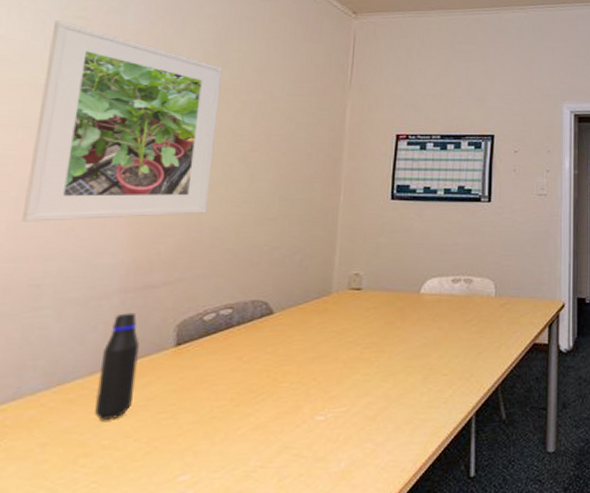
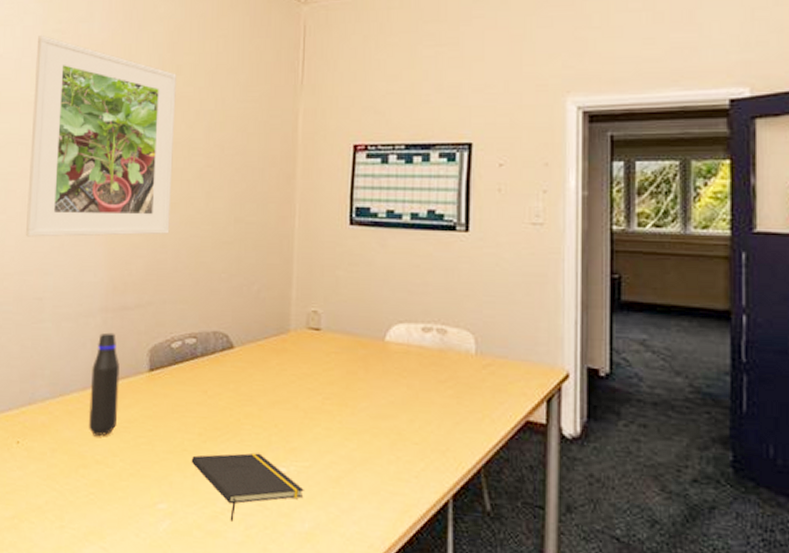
notepad: none [220,407,341,477] -> present [191,452,304,521]

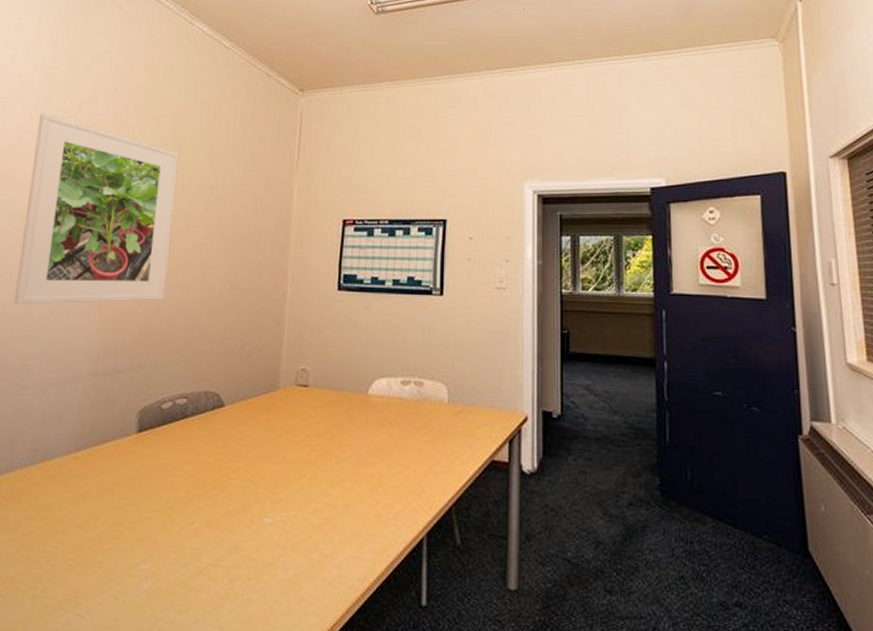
water bottle: present [88,332,120,437] -> none [70,396,107,501]
notepad: present [191,452,304,521] -> none [176,506,289,575]

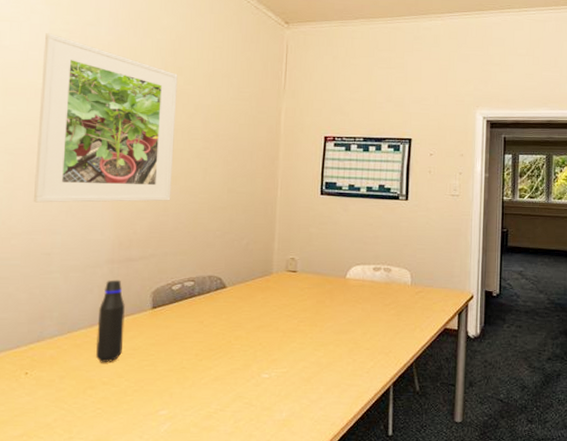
water bottle: none [70,396,107,501] -> present [95,280,125,363]

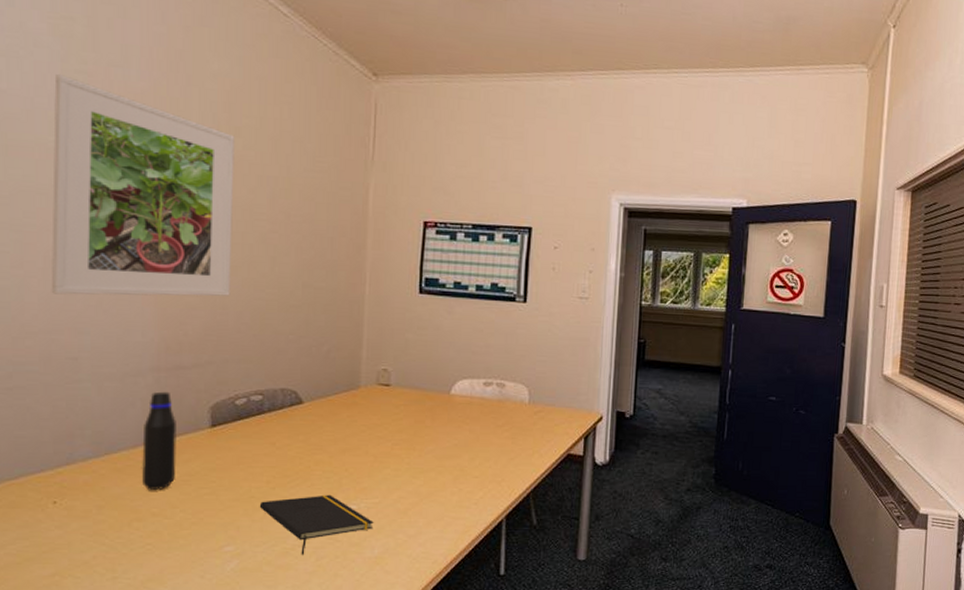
notepad: none [189,365,282,418] -> present [259,494,374,555]

